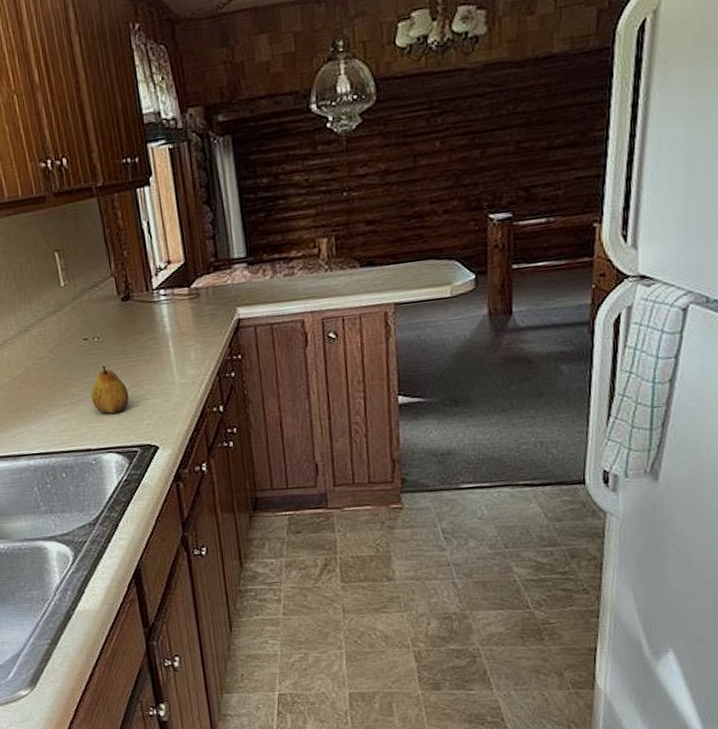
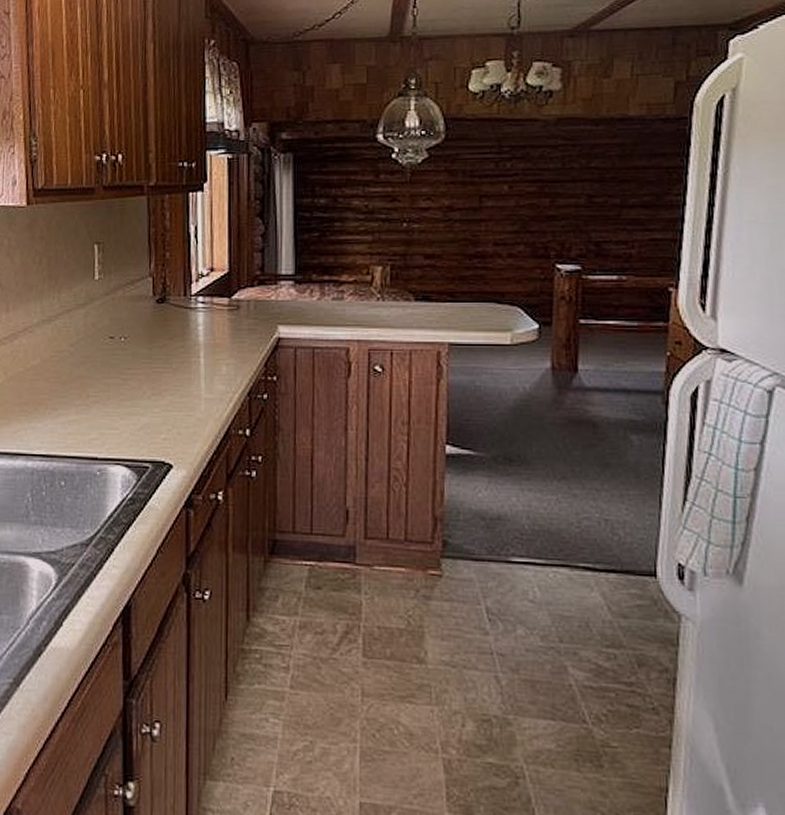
fruit: present [90,365,129,414] -> none [107,368,149,422]

